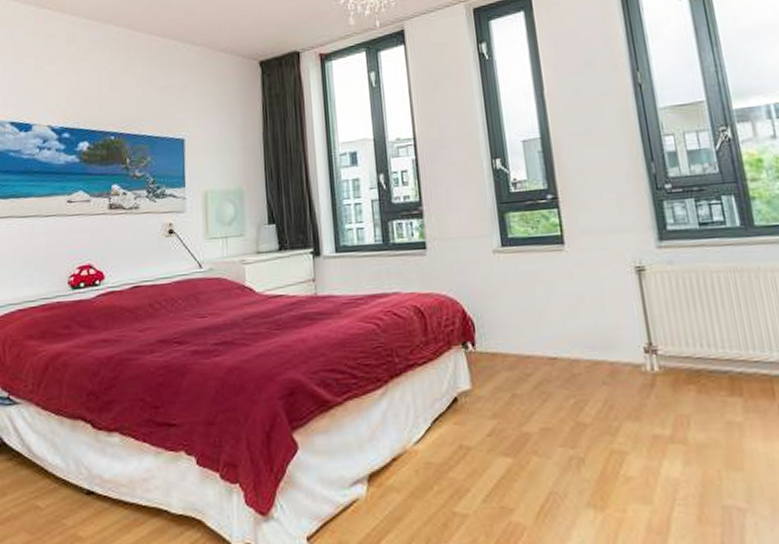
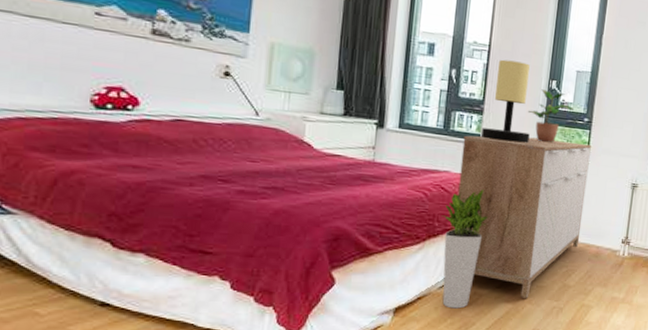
planter: none [400,308,456,470] -> present [441,190,488,309]
sideboard: none [407,226,583,448] -> present [457,135,591,298]
table lamp: none [426,147,484,246] -> present [481,59,530,144]
potted plant: none [474,171,530,237] -> present [527,89,574,144]

